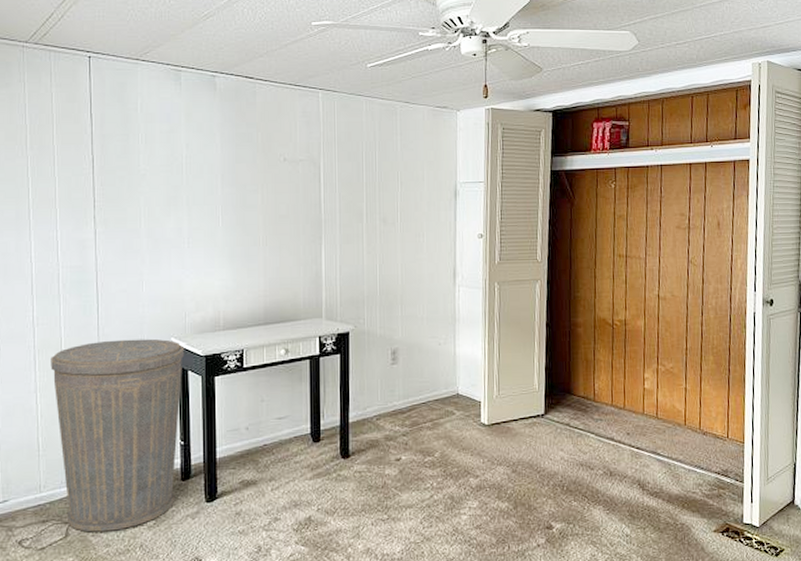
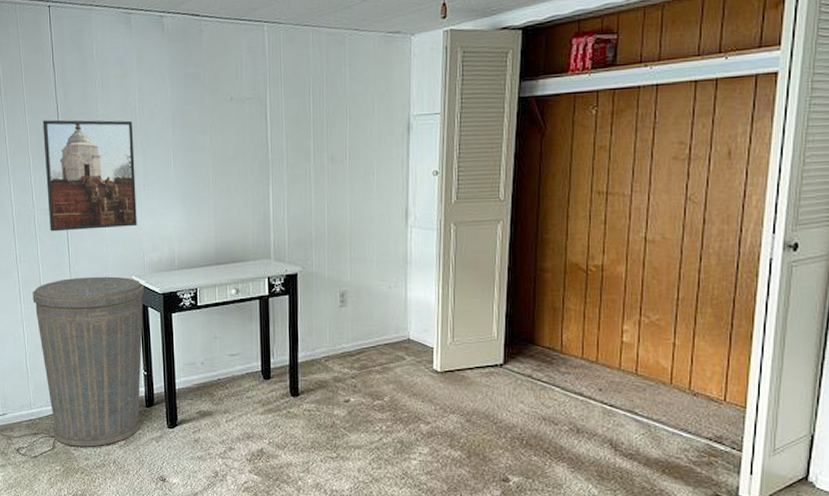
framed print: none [74,172,179,291] -> present [42,119,137,232]

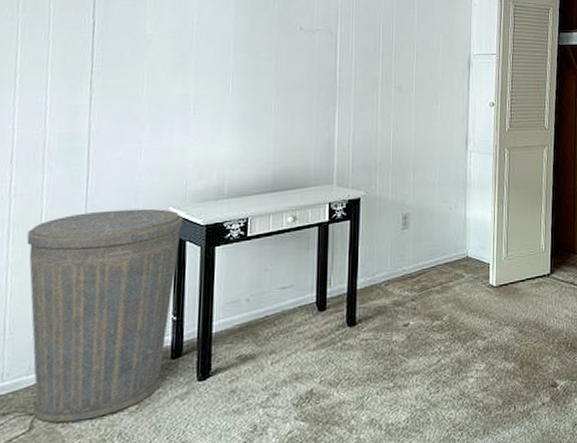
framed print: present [42,119,137,232] -> none [64,36,187,159]

